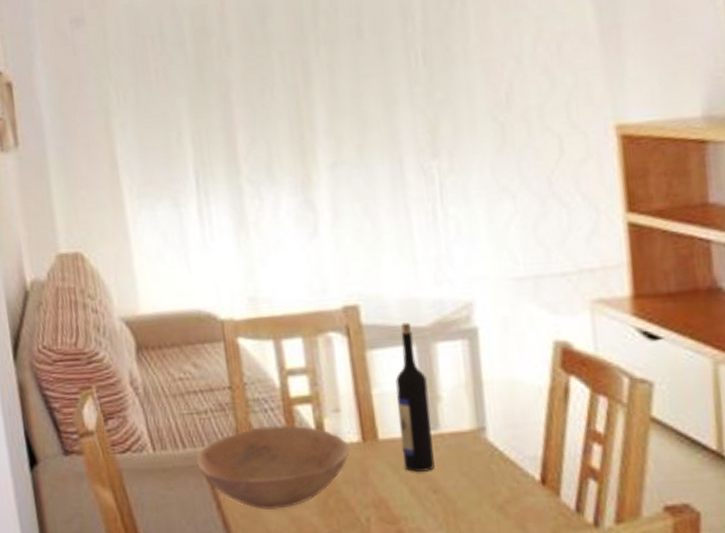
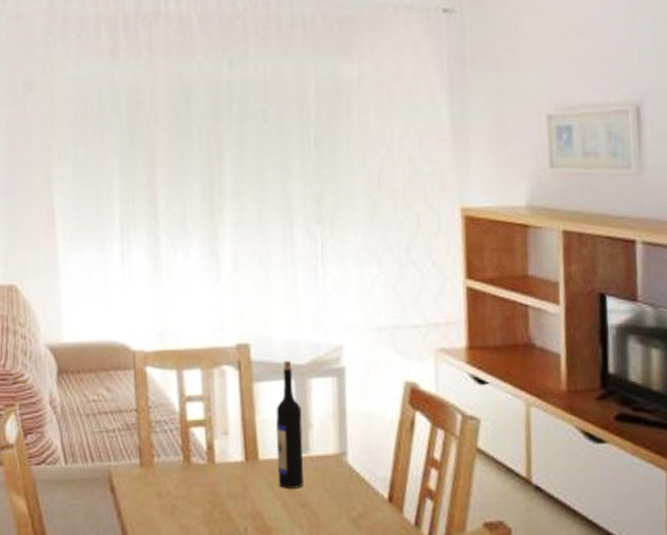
bowl: present [196,425,351,510] -> none [102,445,235,519]

